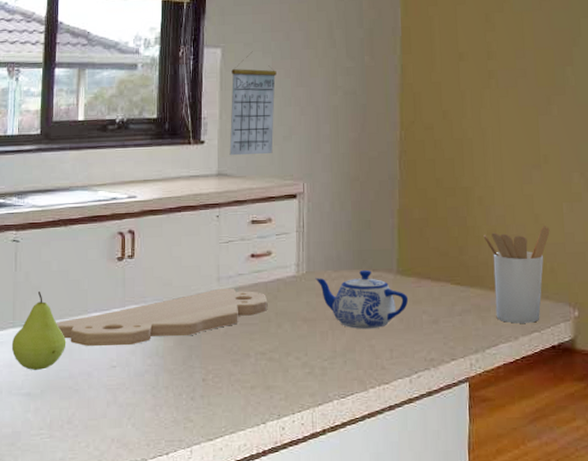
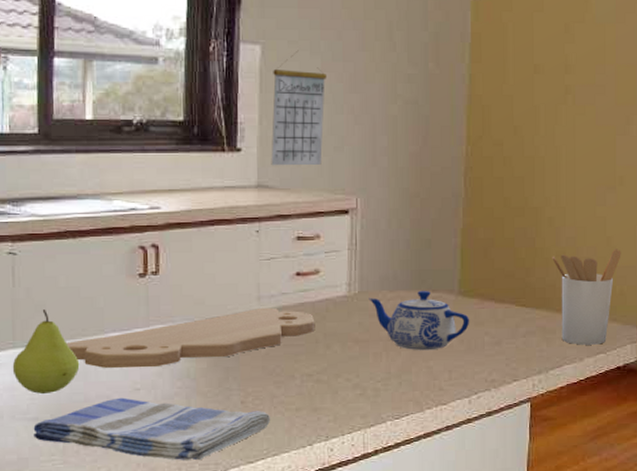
dish towel: none [26,374,228,436] -> present [33,397,270,460]

